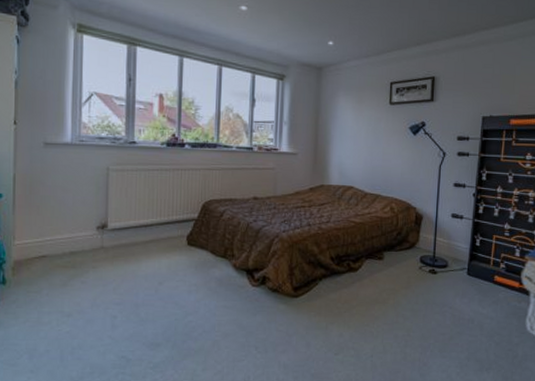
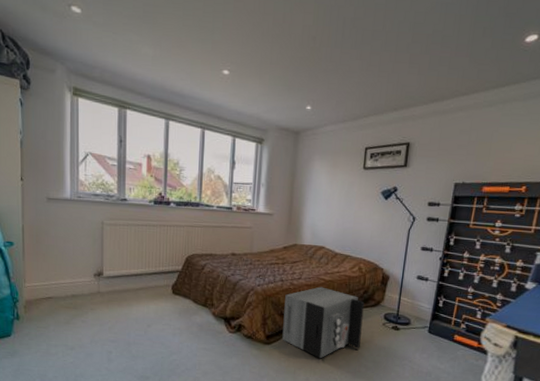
safe: none [311,230,399,311] -> present [282,286,365,359]

